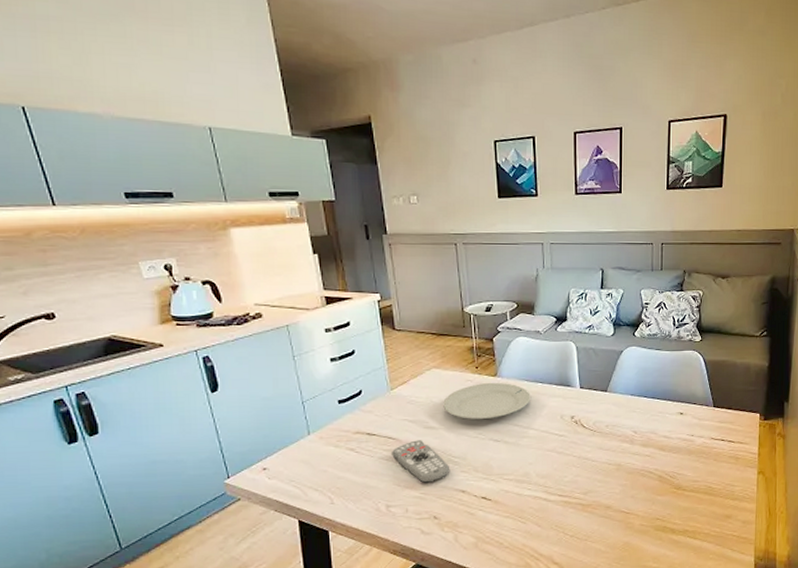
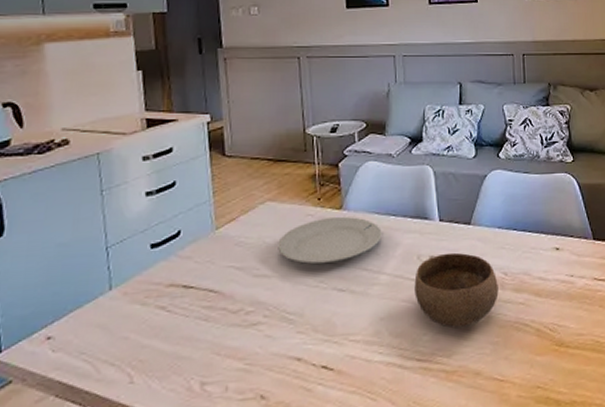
remote control: present [392,440,450,483] -> none [212,292,284,350]
bowl: none [558,414,629,472] -> present [414,252,499,328]

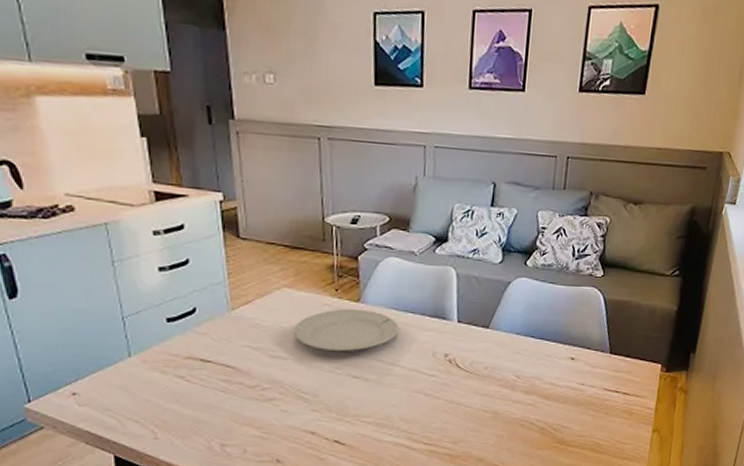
bowl: present [414,252,499,328] -> none [427,352,510,419]

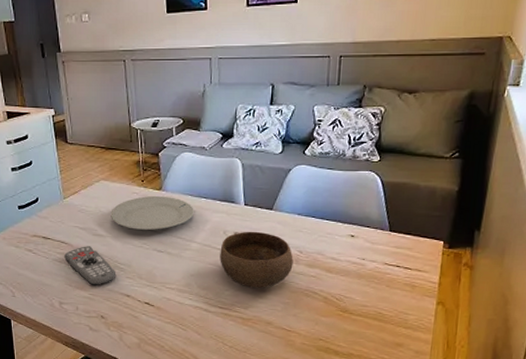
remote control: none [230,371,299,421] -> present [64,246,116,285]
bowl: none [427,352,510,419] -> present [220,231,293,288]

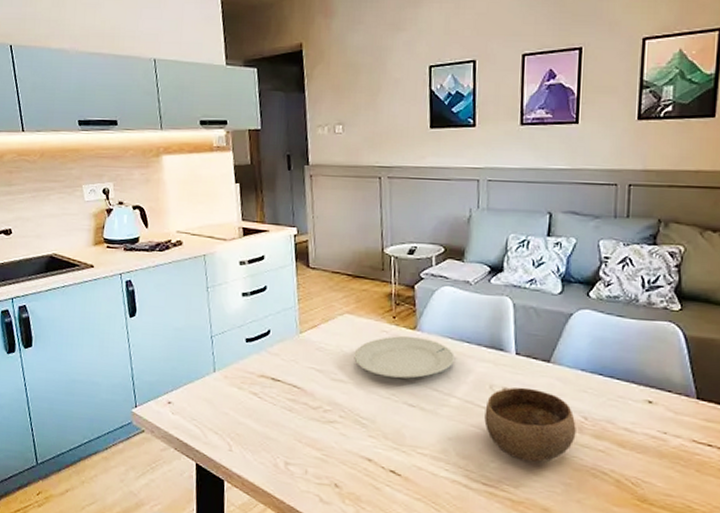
remote control: present [64,246,116,285] -> none [295,392,357,444]

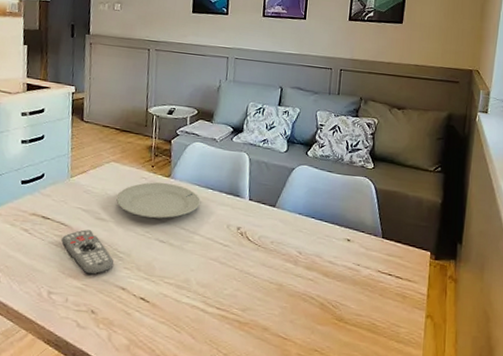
remote control: none [295,392,357,444] -> present [61,229,115,275]
bowl: present [484,387,576,462] -> none [221,227,293,289]

